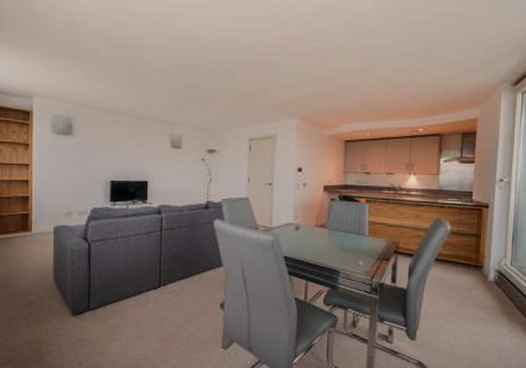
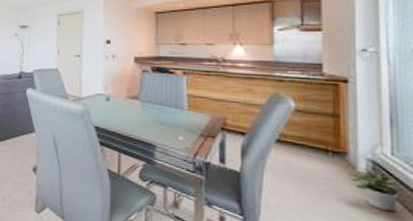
potted plant: none [483,280,514,310] -> present [351,171,401,212]

